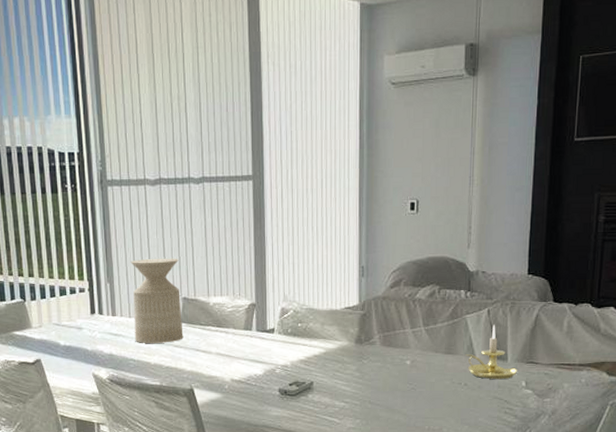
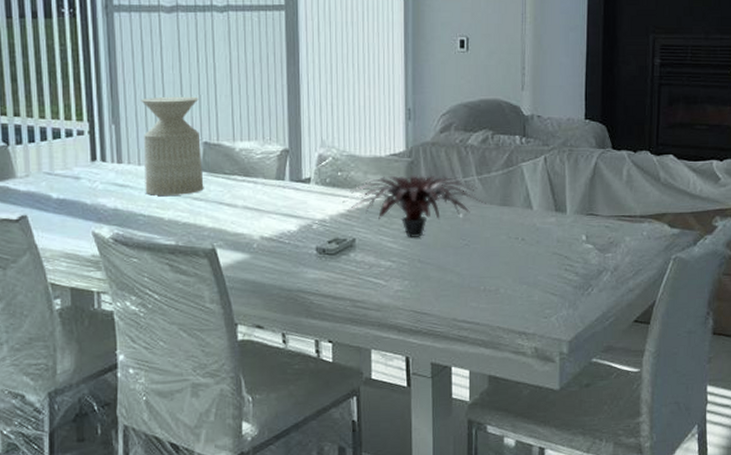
plant: none [302,325,432,382] -> present [342,174,486,239]
candle holder: present [465,324,518,379] -> none [522,173,578,233]

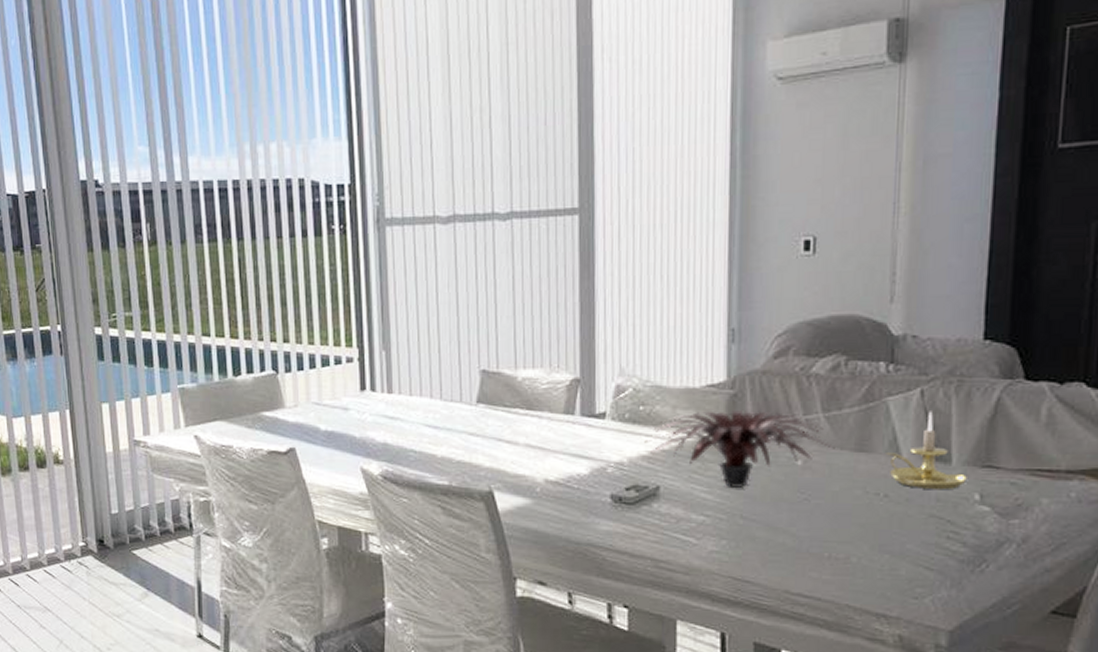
side table: present [141,96,204,196] -> none [413,318,481,430]
candle holder: none [522,173,578,233] -> present [886,411,969,489]

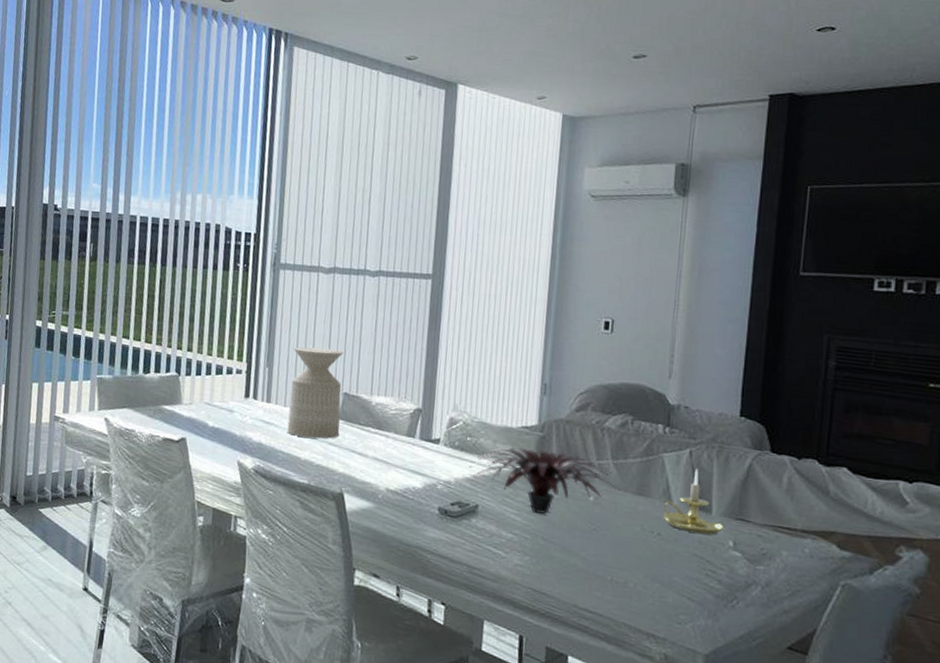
side table: none [413,318,481,430] -> present [287,347,344,439]

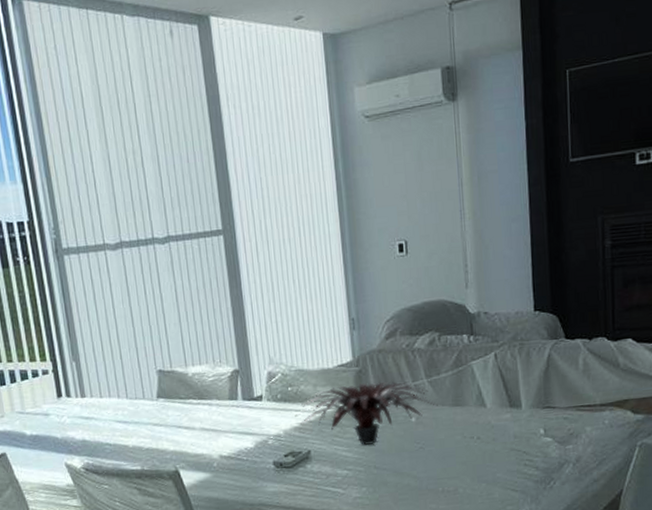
side table: present [287,347,344,439] -> none [96,327,163,425]
candle holder: present [660,468,725,535] -> none [475,369,535,430]

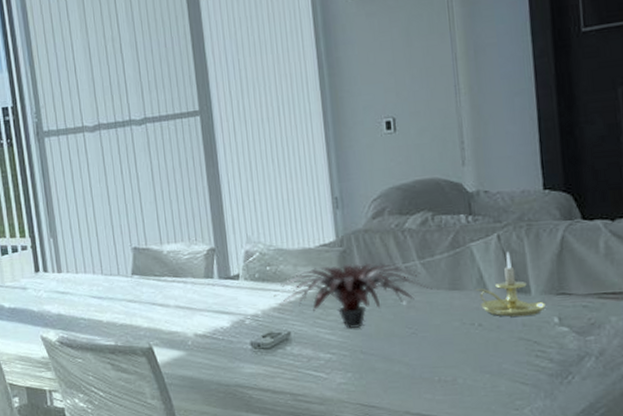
candle holder: none [475,369,535,430] -> present [475,251,547,317]

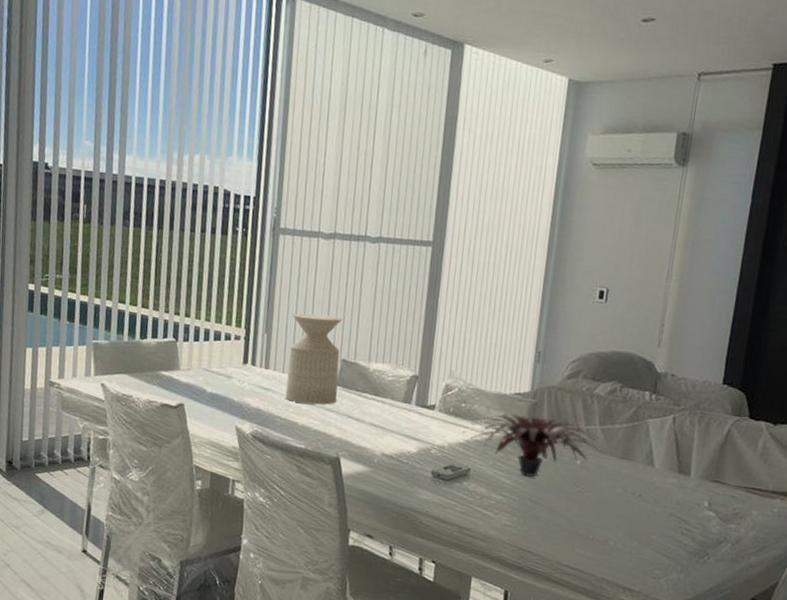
side table: none [73,206,137,300] -> present [285,313,343,405]
candle holder: present [475,251,547,317] -> none [643,434,702,496]

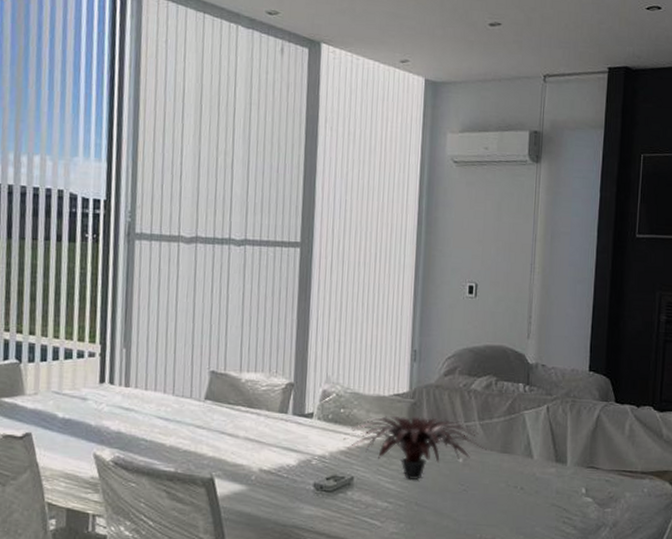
side table: present [285,313,343,405] -> none [149,324,210,422]

